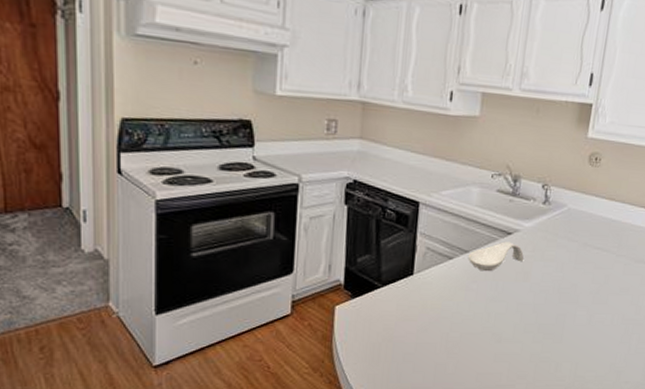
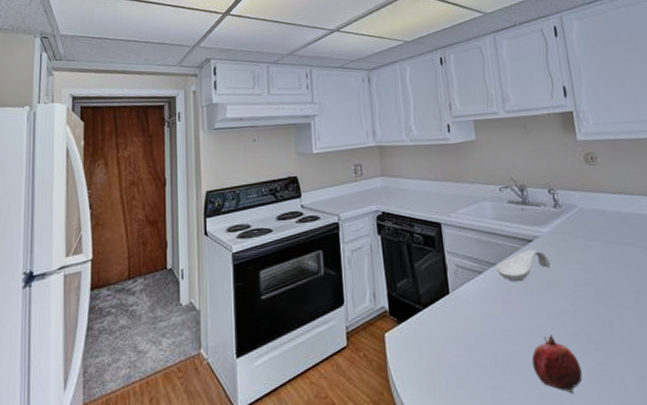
fruit: none [481,322,526,374] -> present [532,333,583,394]

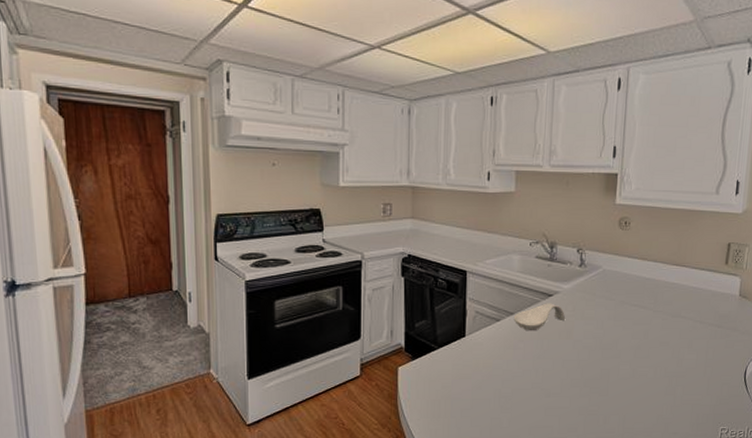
fruit: present [532,333,583,394] -> none [532,377,574,427]

